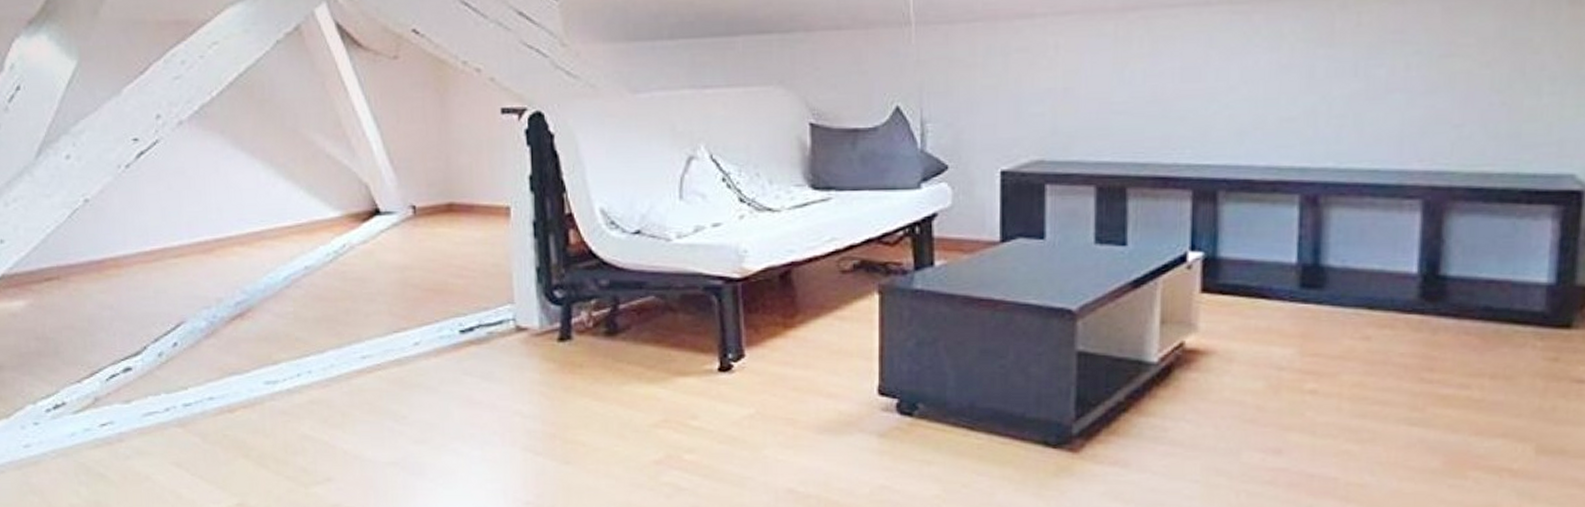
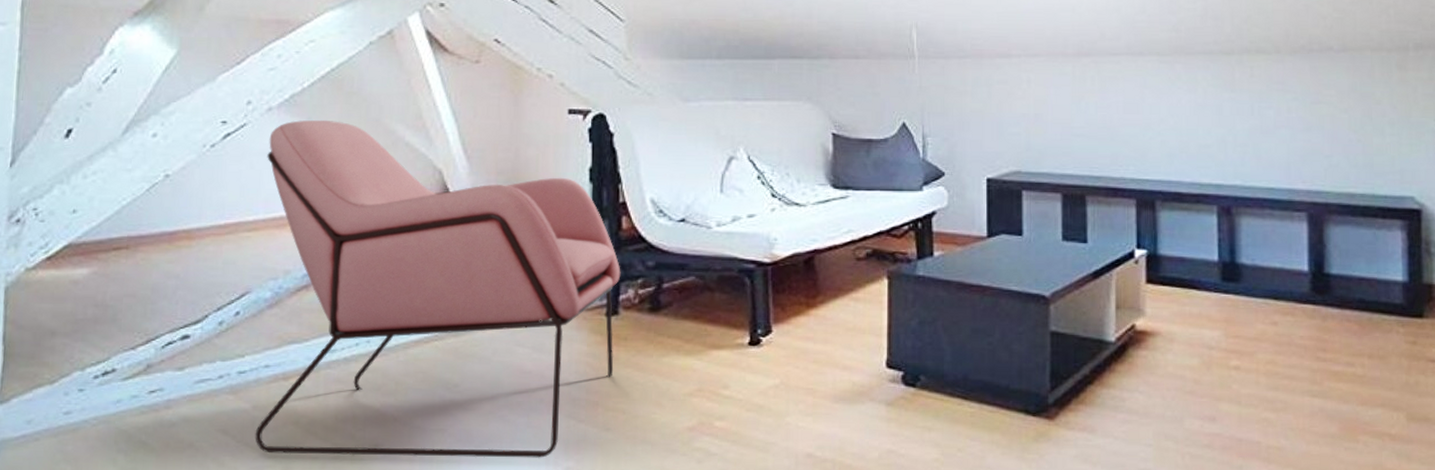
armchair: none [184,133,572,492] -> present [255,120,621,458]

